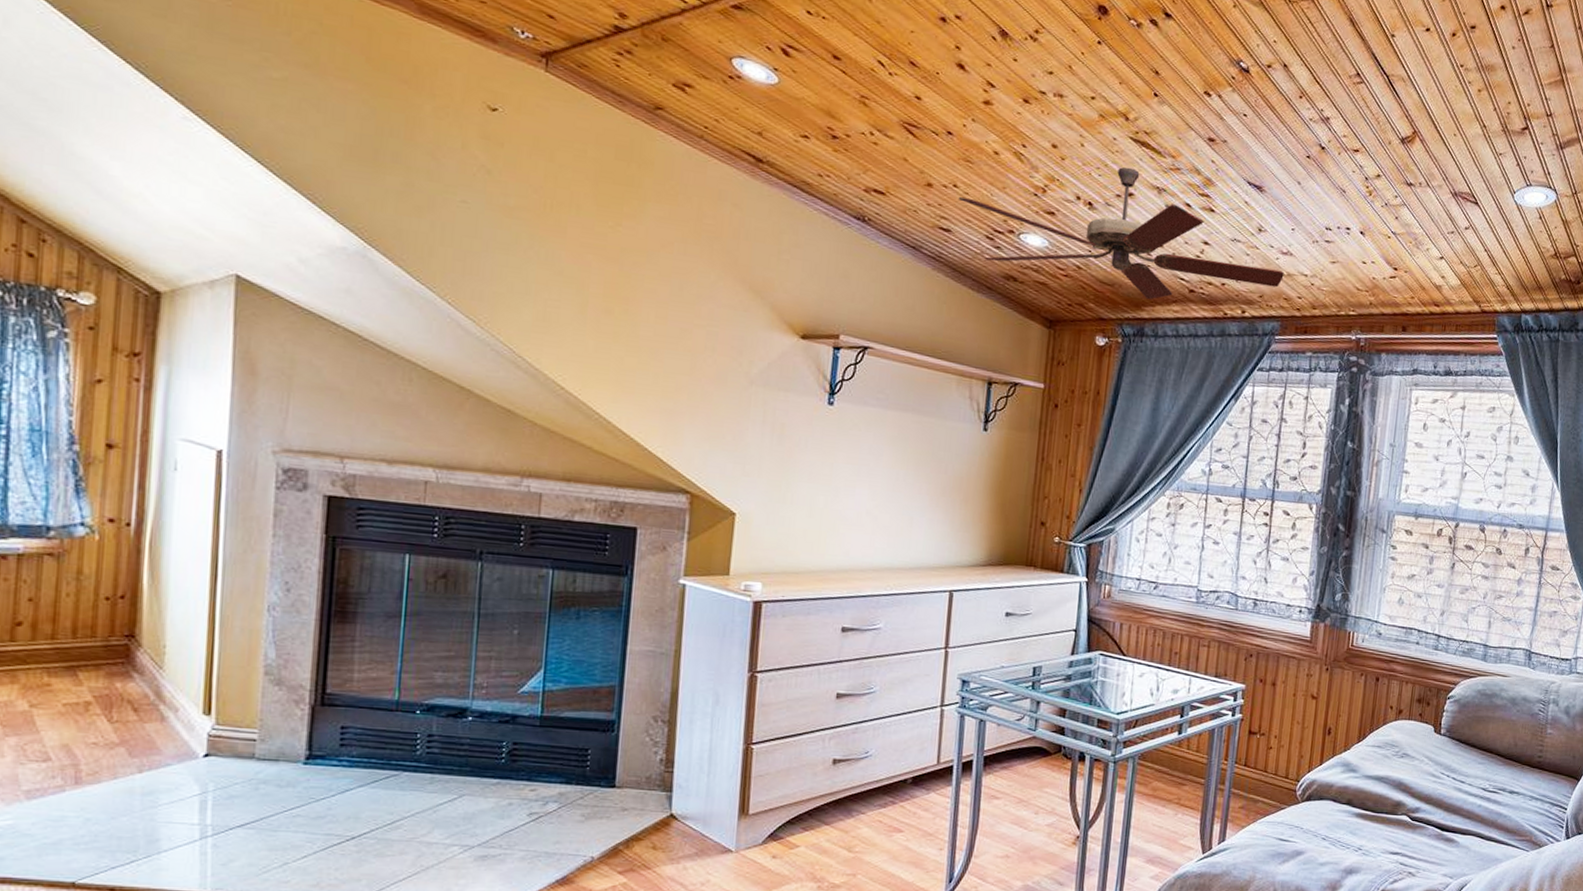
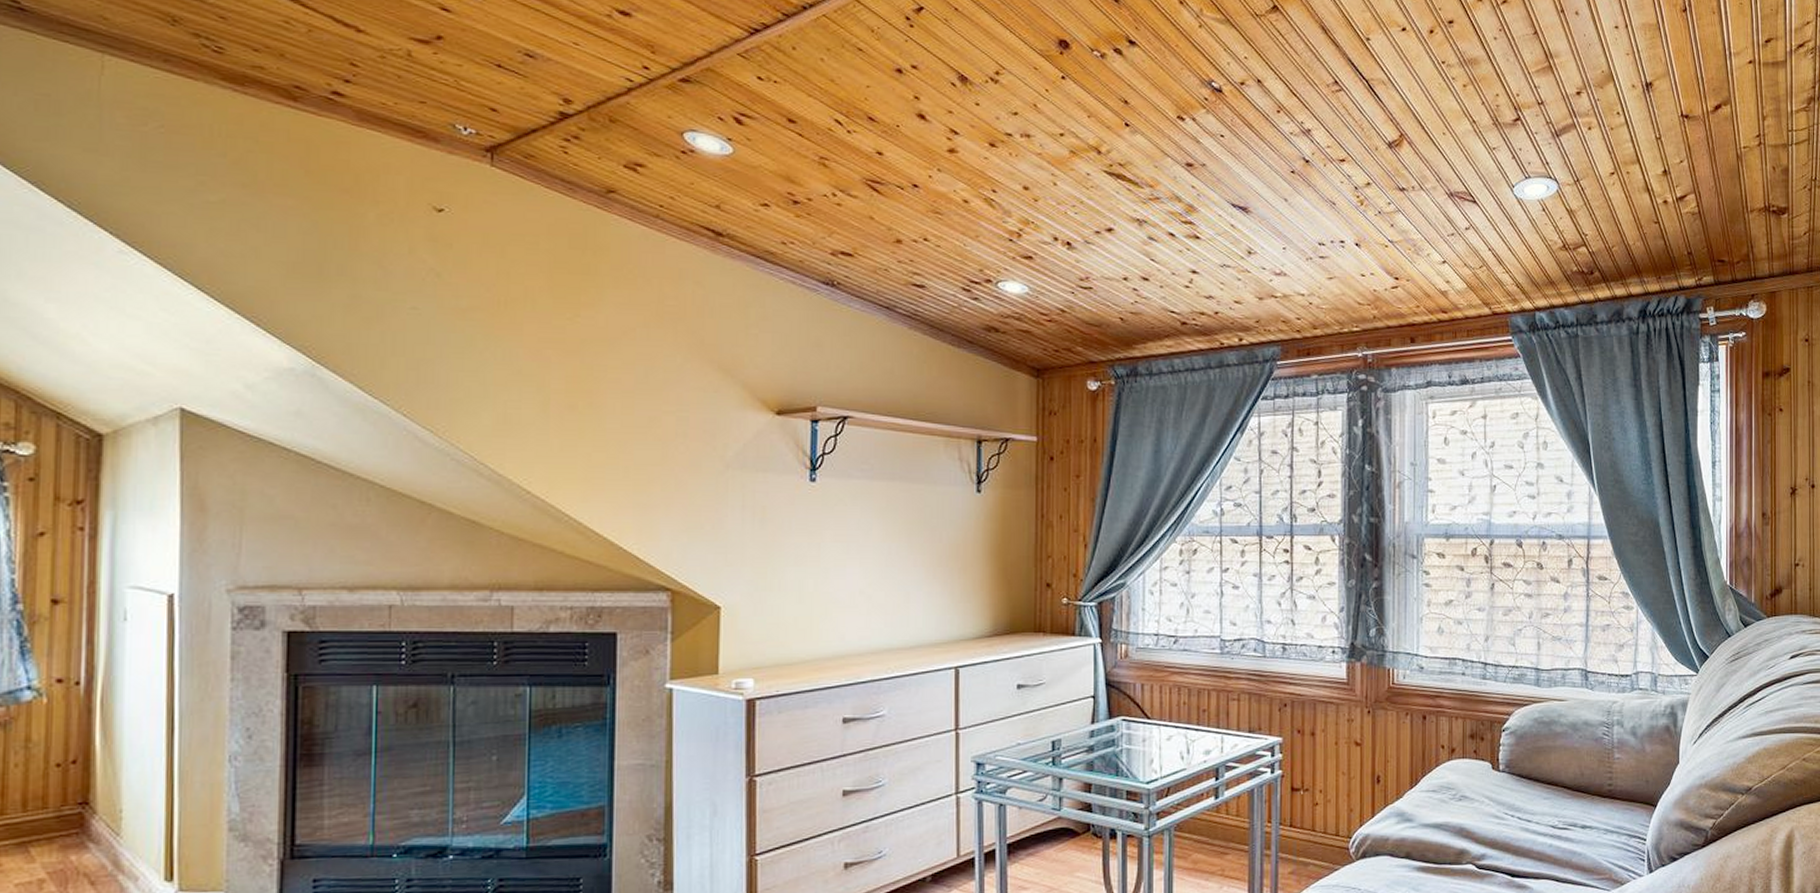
ceiling fan: present [958,167,1284,300] -> none [929,201,1279,337]

